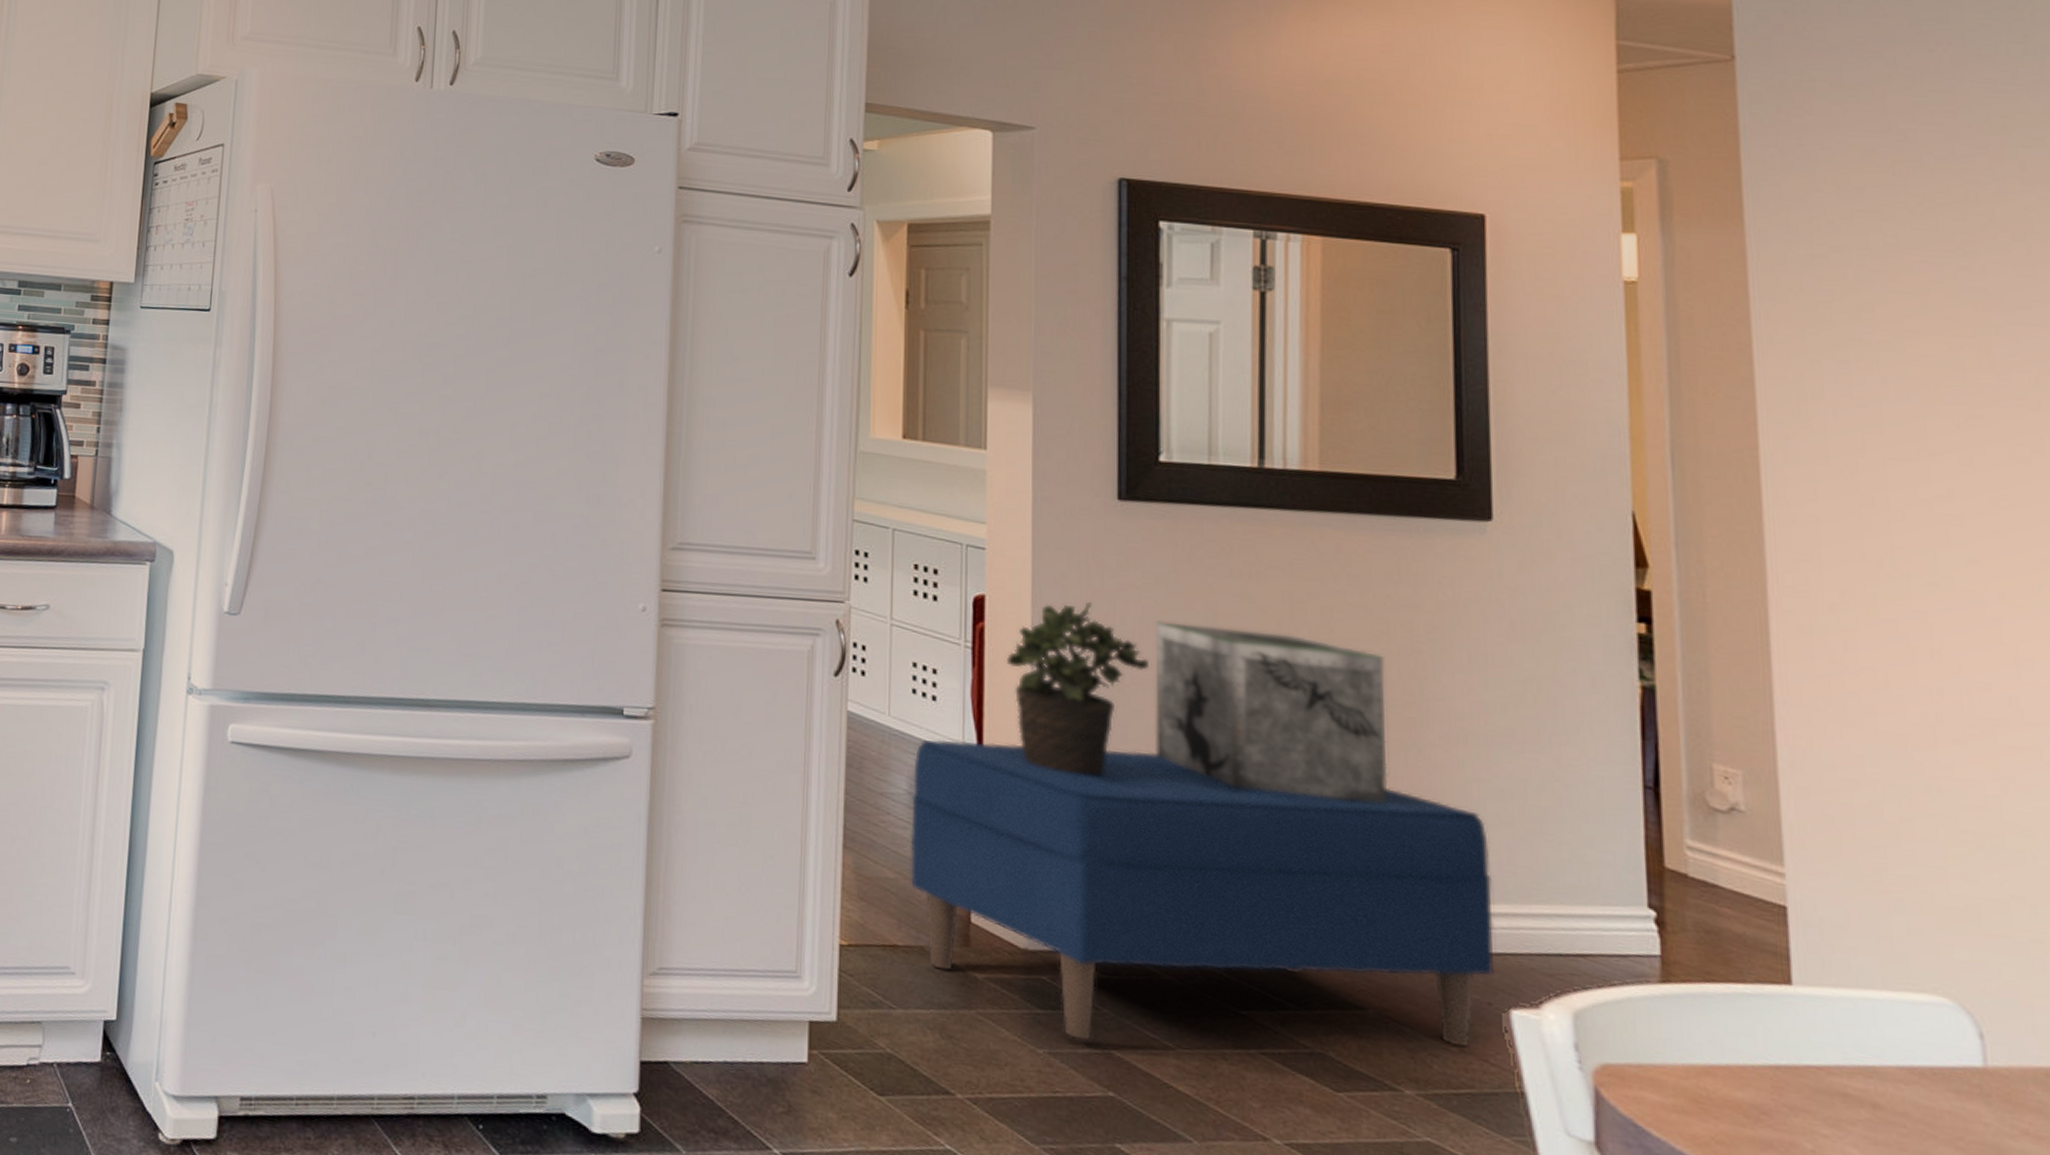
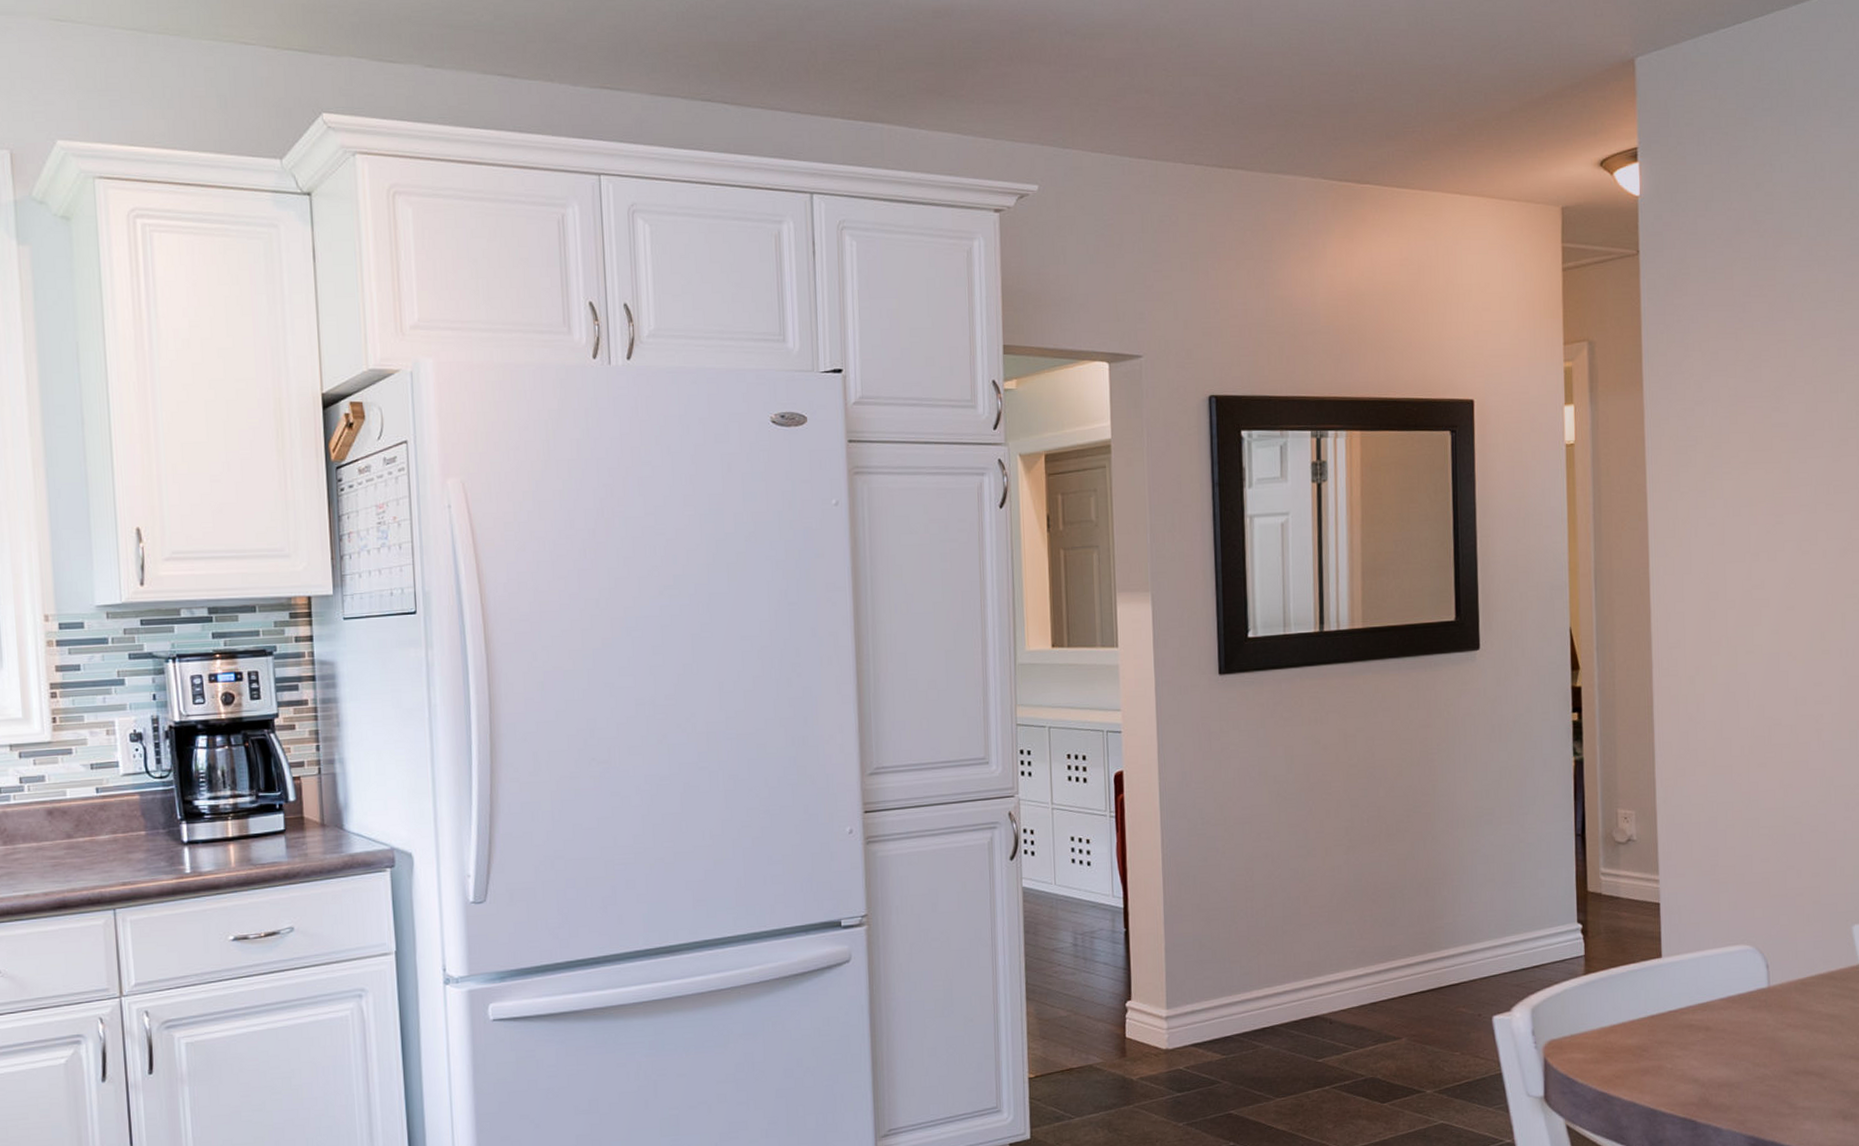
bench: present [910,739,1495,1048] -> none [1076,869,1483,1109]
potted plant: present [1007,602,1149,776] -> none [1142,763,1246,905]
decorative box: present [1154,621,1388,804] -> none [1250,763,1413,891]

